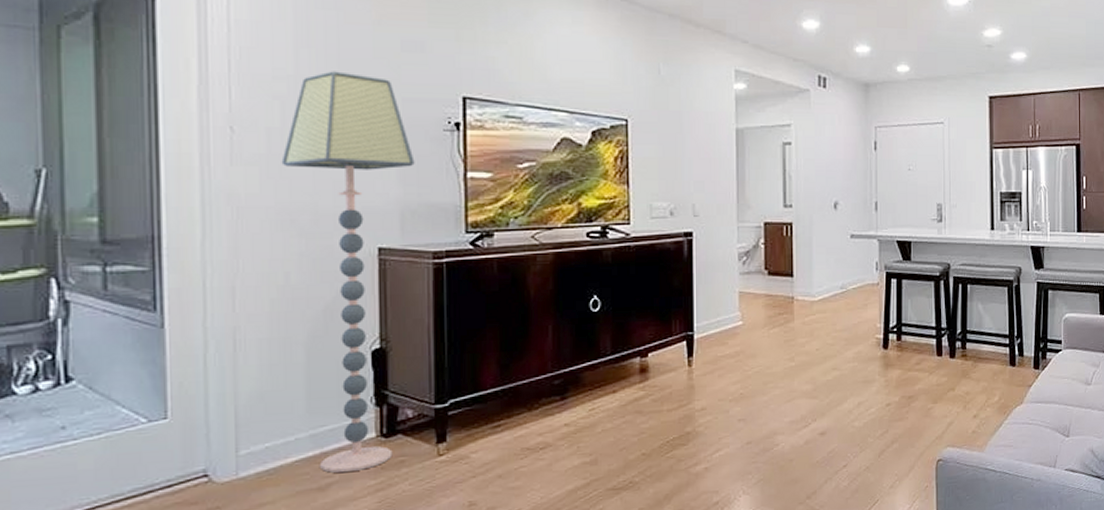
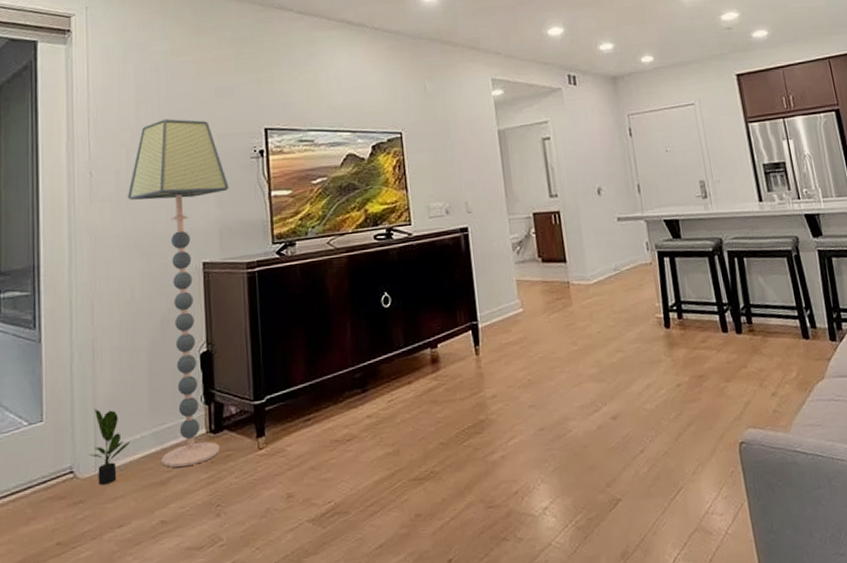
potted plant: none [228,406,282,490] -> present [89,409,131,485]

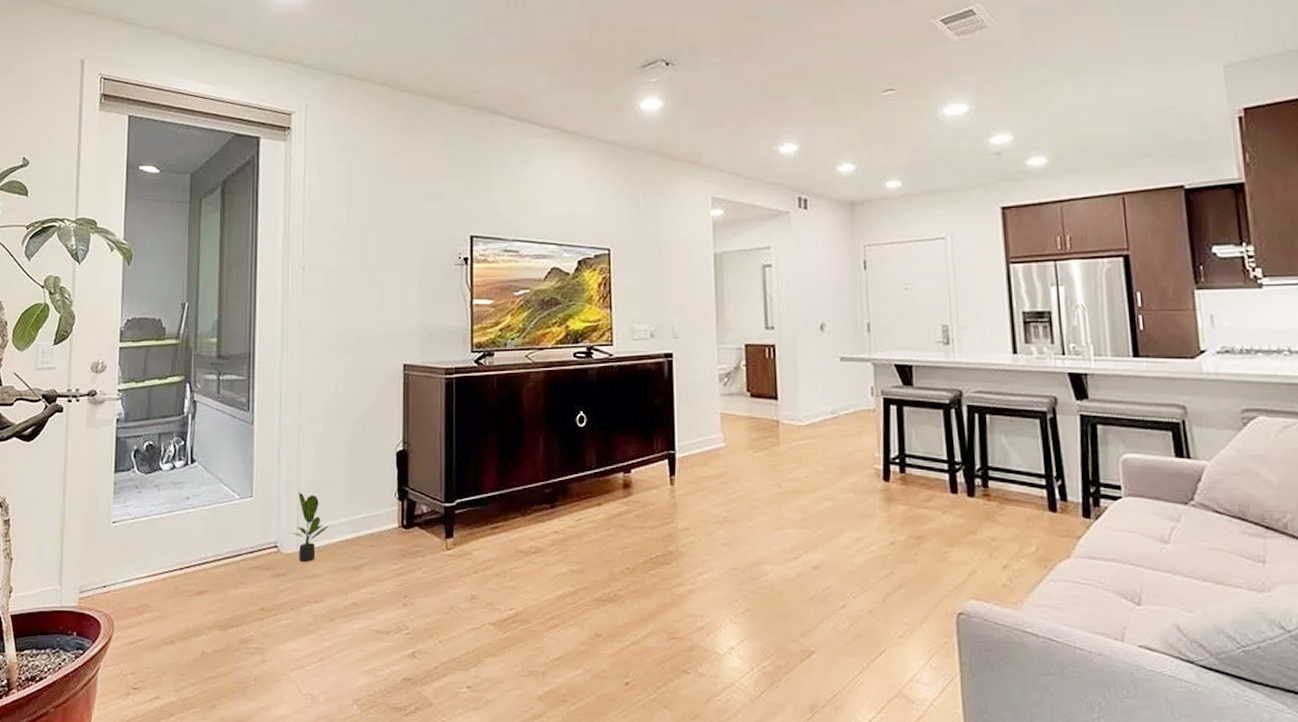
floor lamp: present [127,118,229,468] -> none [336,220,432,556]

